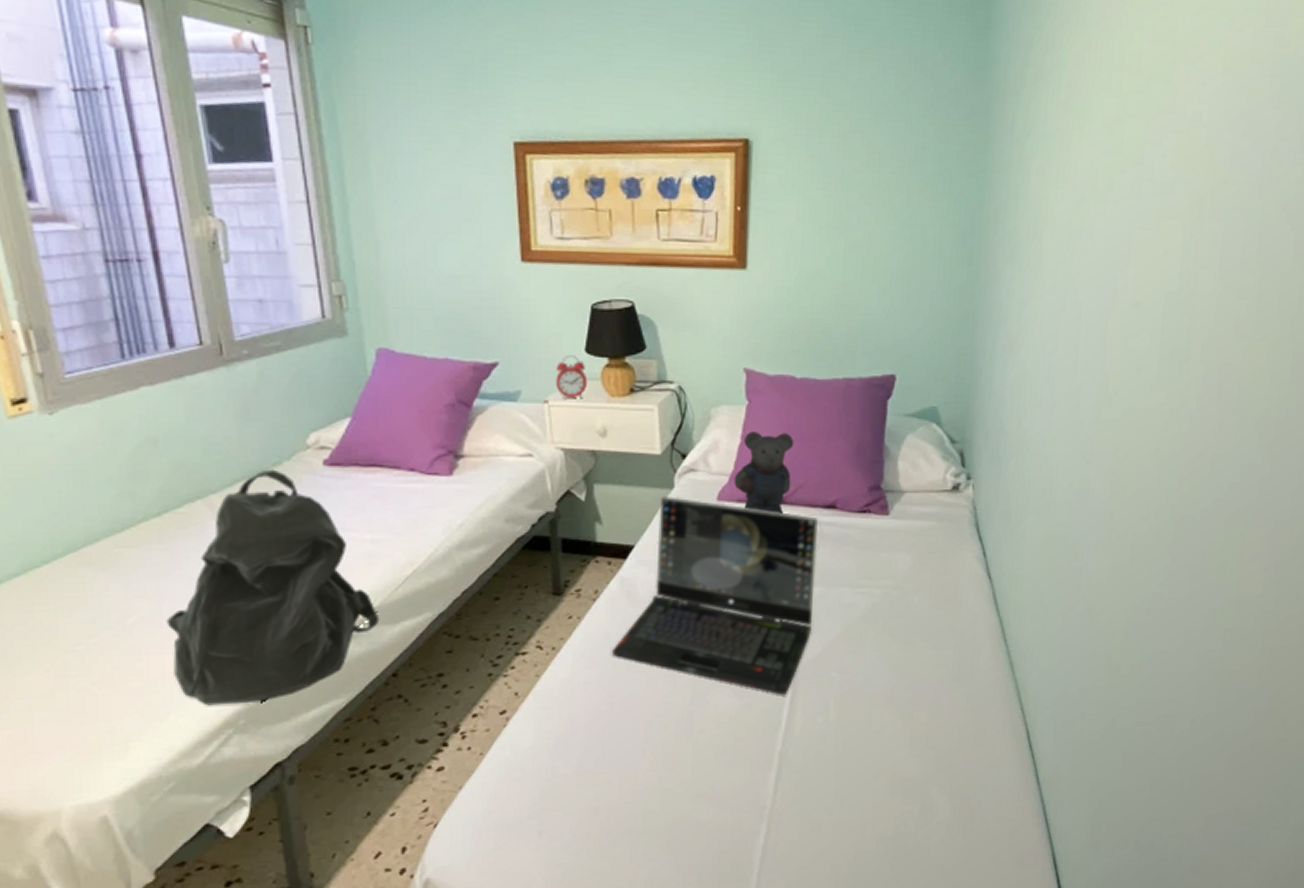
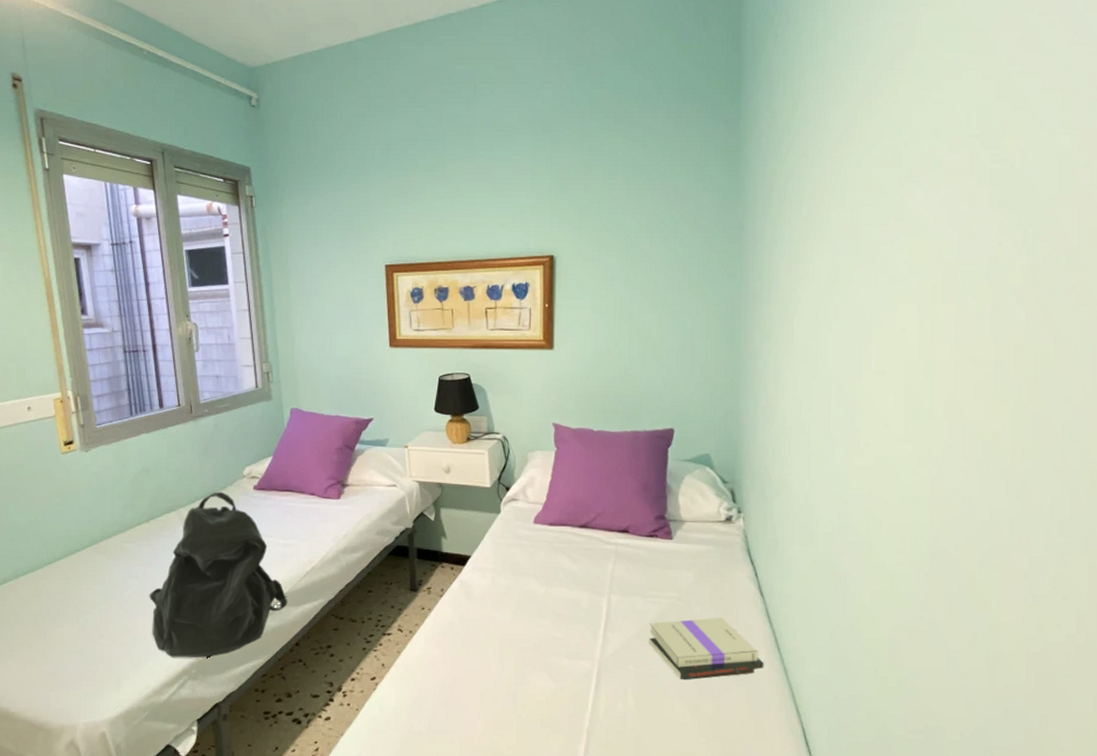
alarm clock: present [555,355,588,399] -> none [413,413,437,445]
laptop computer: present [612,496,818,695] -> none [454,519,615,681]
bear: present [734,432,794,514] -> none [546,471,594,535]
books: none [856,608,988,685] -> present [649,618,764,681]

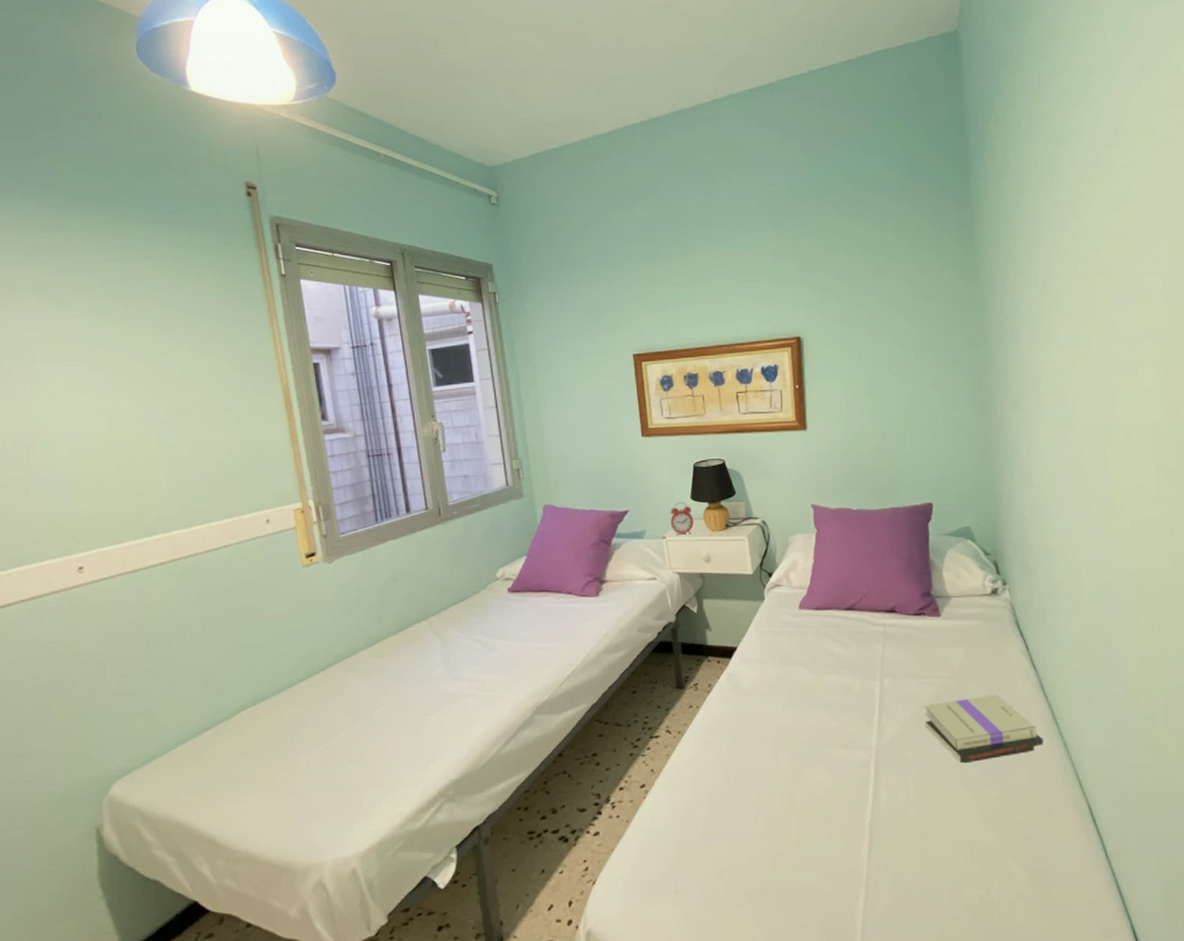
backpack: present [149,491,288,658] -> none [400,596,549,779]
alarm clock: none [413,413,437,445] -> present [670,502,694,535]

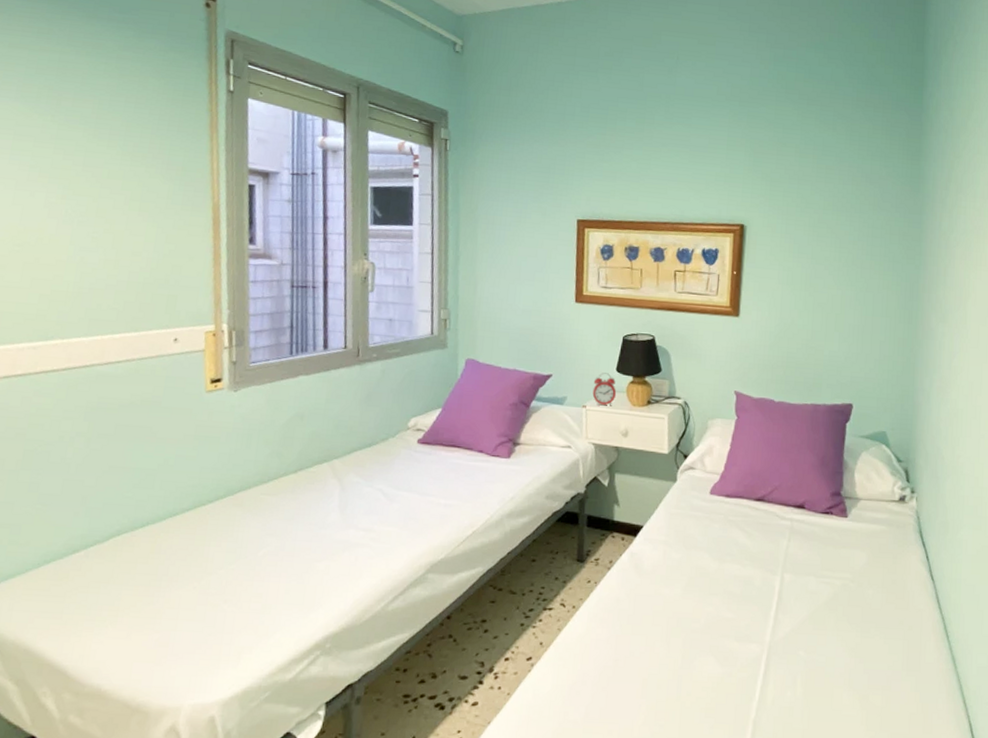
books: present [924,695,1044,764] -> none [820,601,933,668]

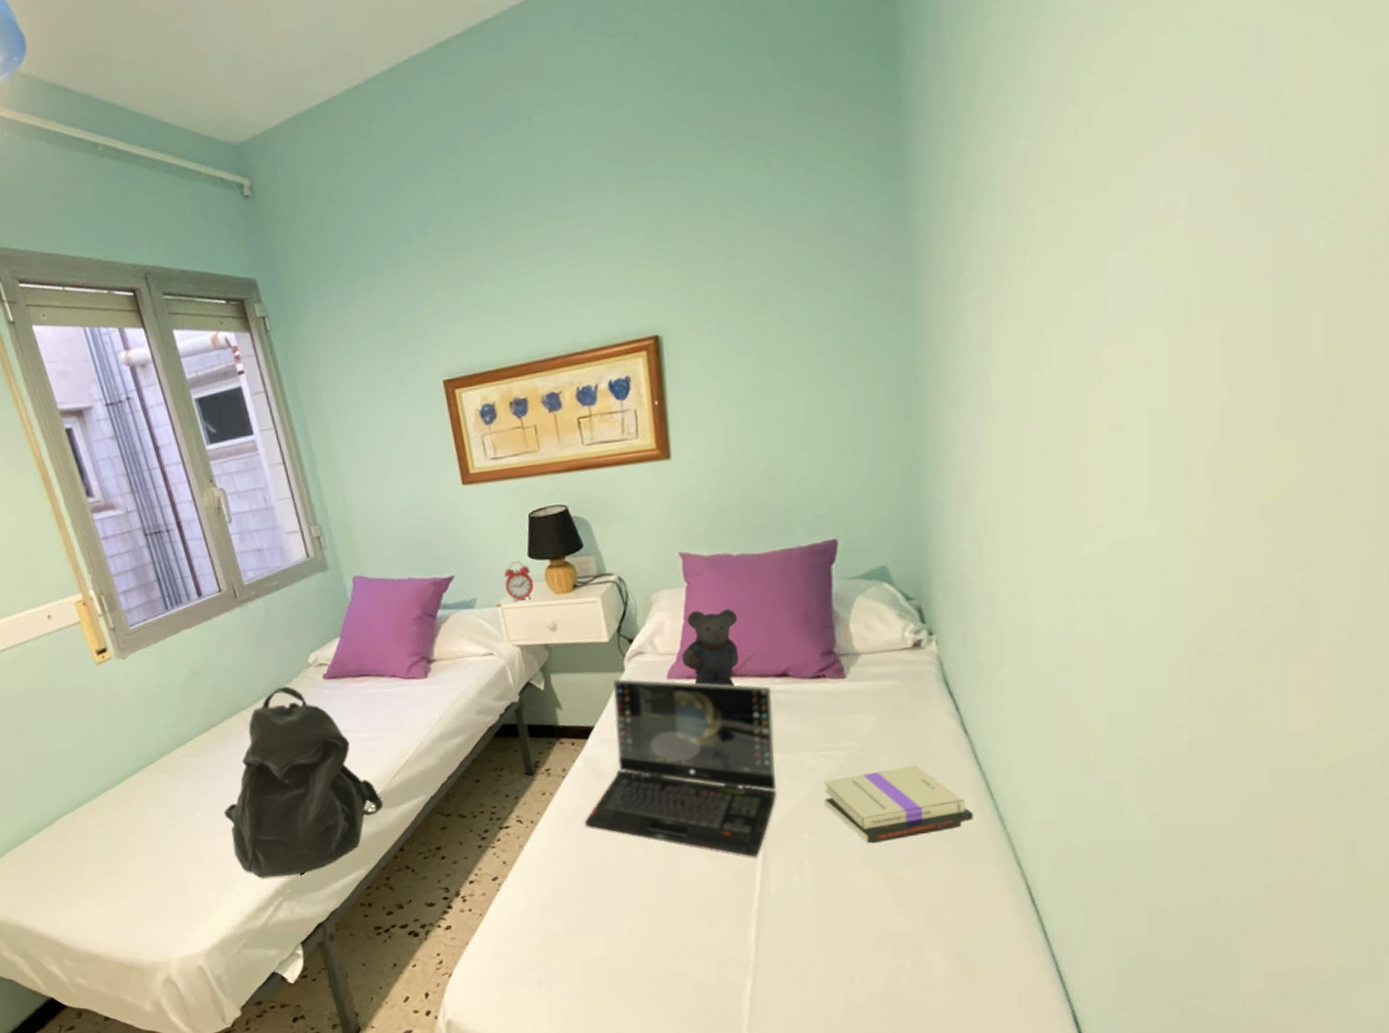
backpack: none [284,443,443,630] -> present [223,686,384,879]
laptop computer: none [620,488,790,667] -> present [585,678,777,857]
bear: none [723,441,772,509] -> present [681,609,739,687]
books: none [820,601,933,668] -> present [824,765,973,844]

